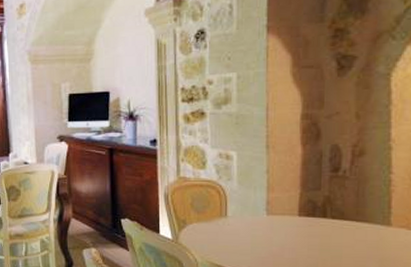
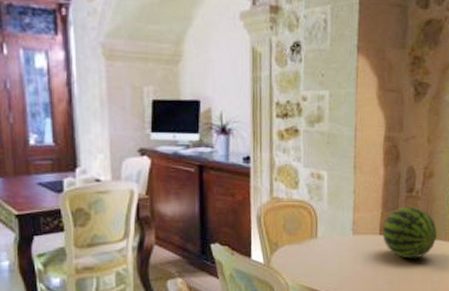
fruit: none [301,187,373,243] -> present [382,206,438,259]

